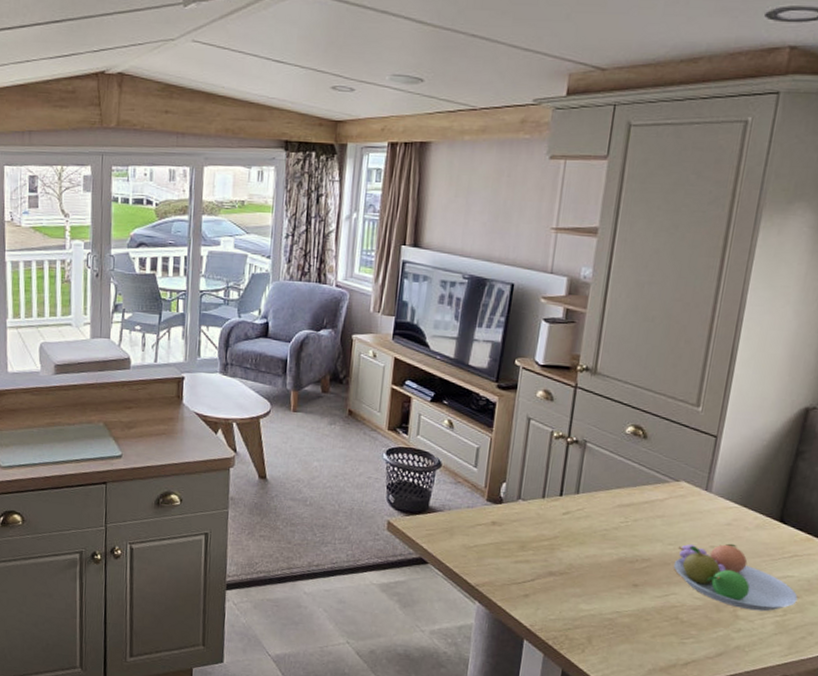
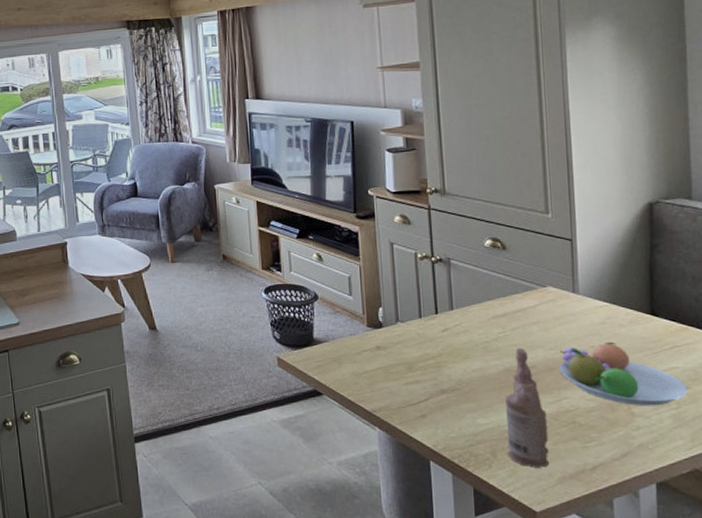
bottle: none [603,539,652,658] -> present [505,347,550,468]

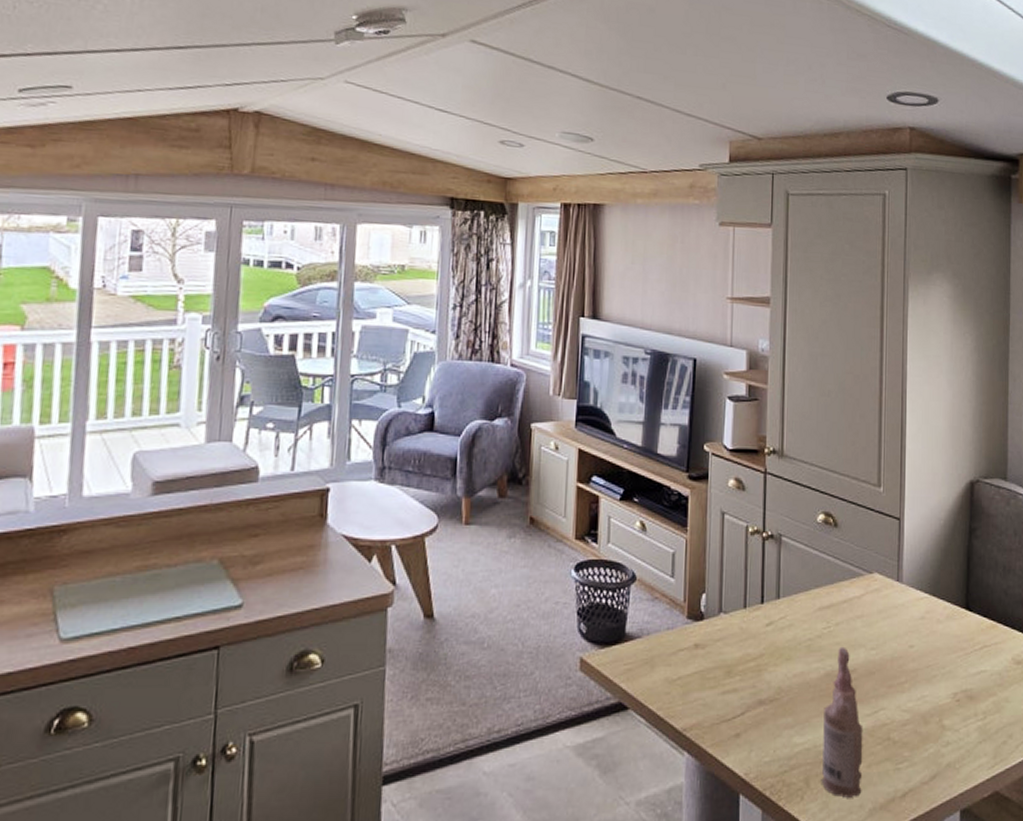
fruit bowl: present [559,341,688,406] -> none [878,640,993,717]

